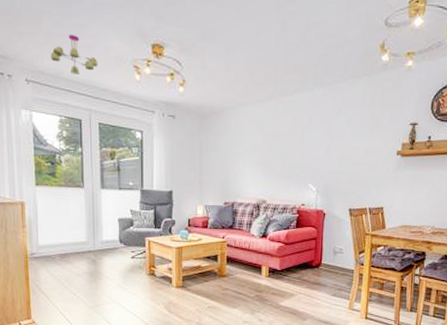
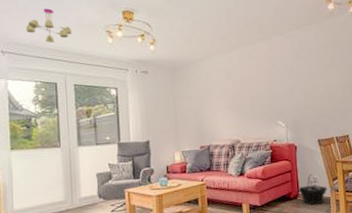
basket: none [319,244,352,275] -> present [296,174,327,205]

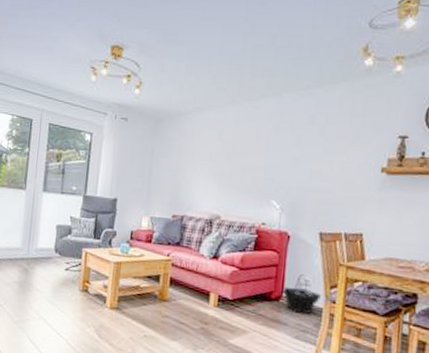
ceiling light fixture: present [25,8,72,43] -> none [10,36,56,75]

